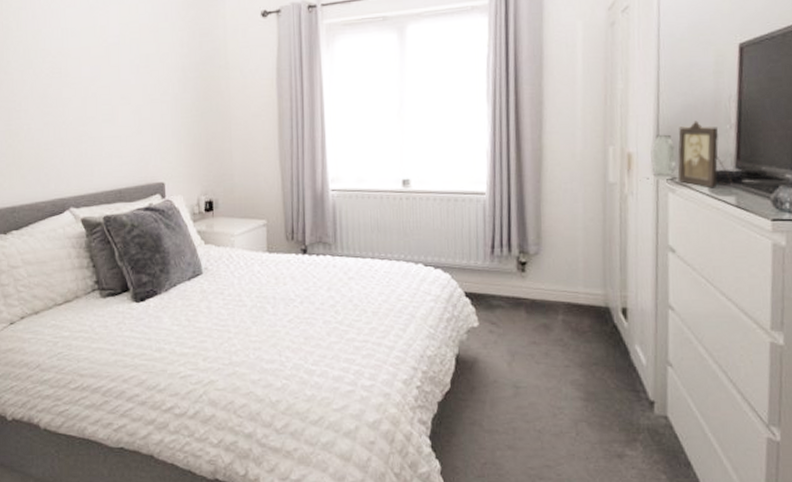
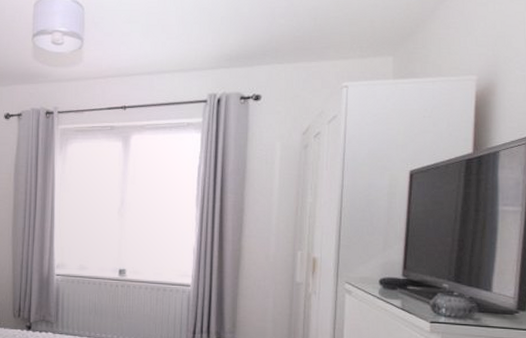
vase: present [651,134,677,181] -> none [332,243,354,283]
photo frame: present [677,121,734,188] -> none [354,234,400,292]

